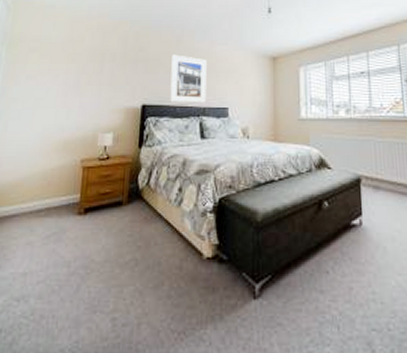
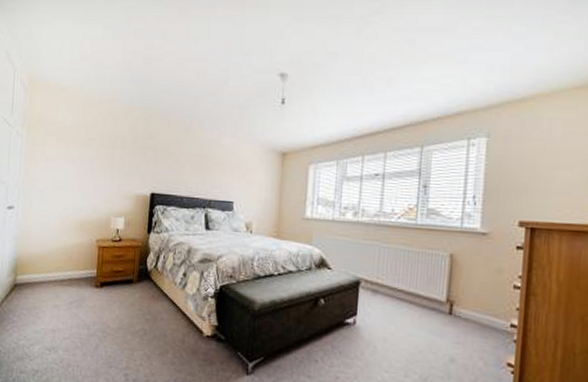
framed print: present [170,54,207,103] -> none [177,144,215,196]

